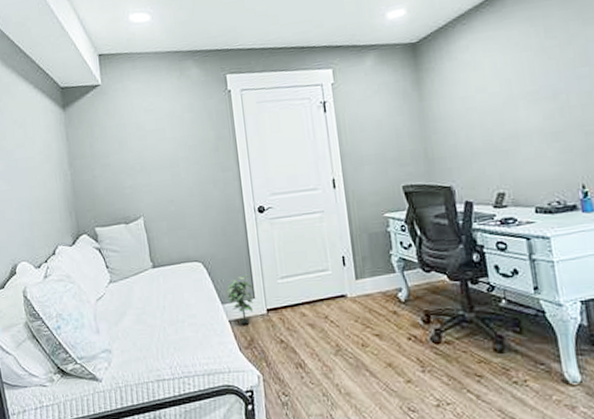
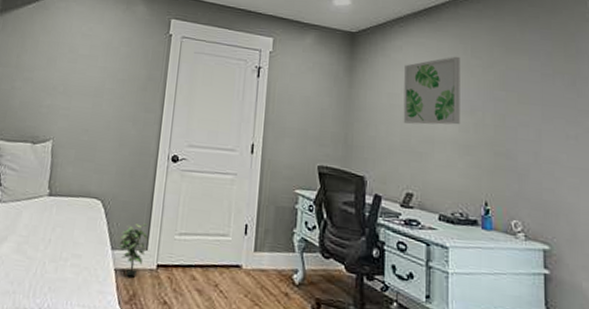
wall art: none [474,41,543,124] -> present [403,56,461,125]

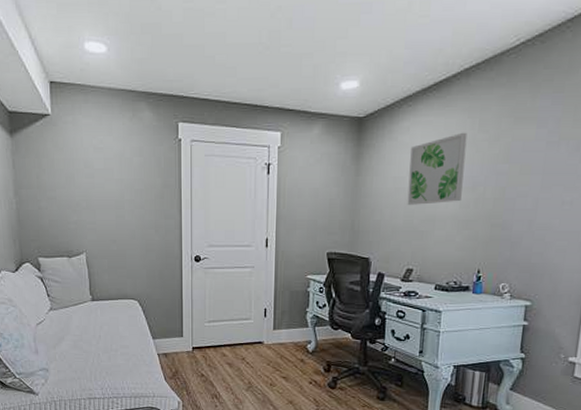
potted plant: present [118,223,149,277] -> none [158,316,183,359]

